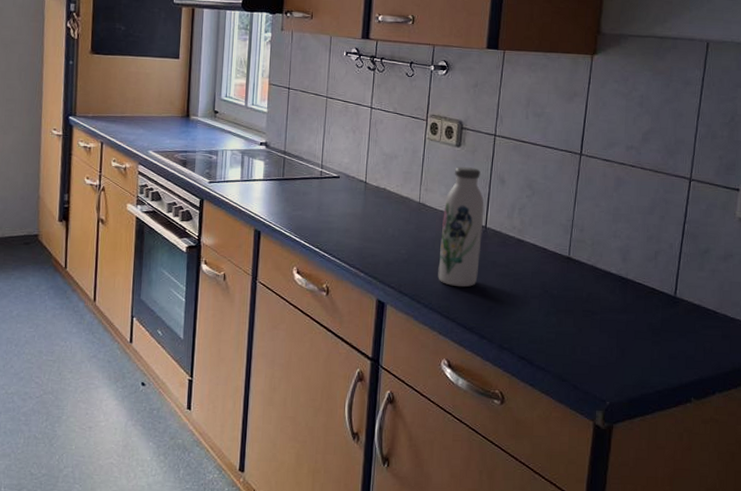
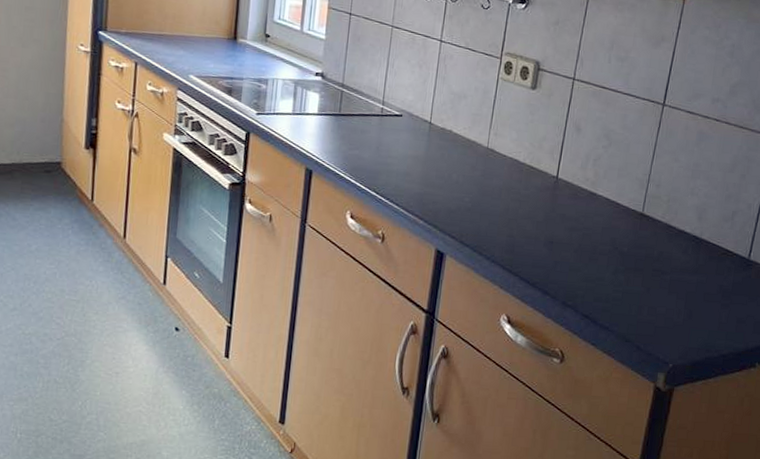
water bottle: present [438,167,485,288] -> none [502,111,557,240]

